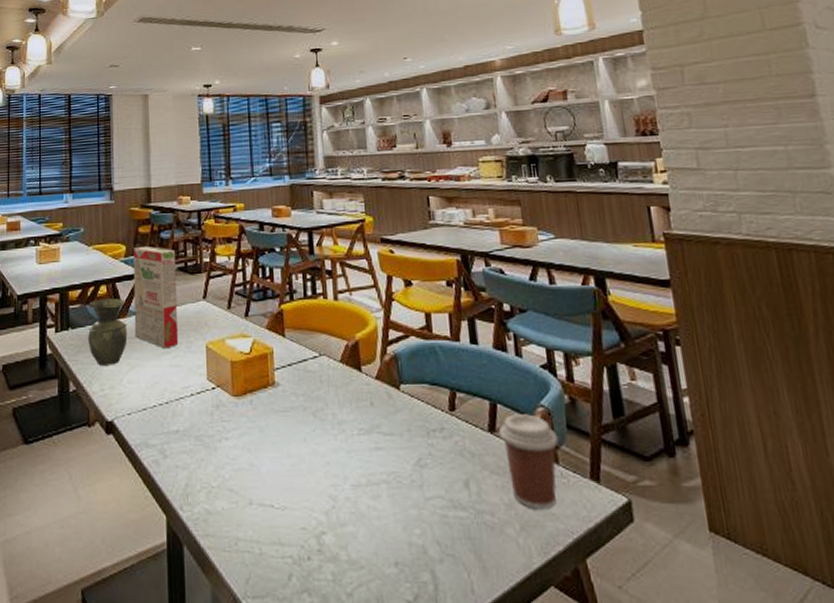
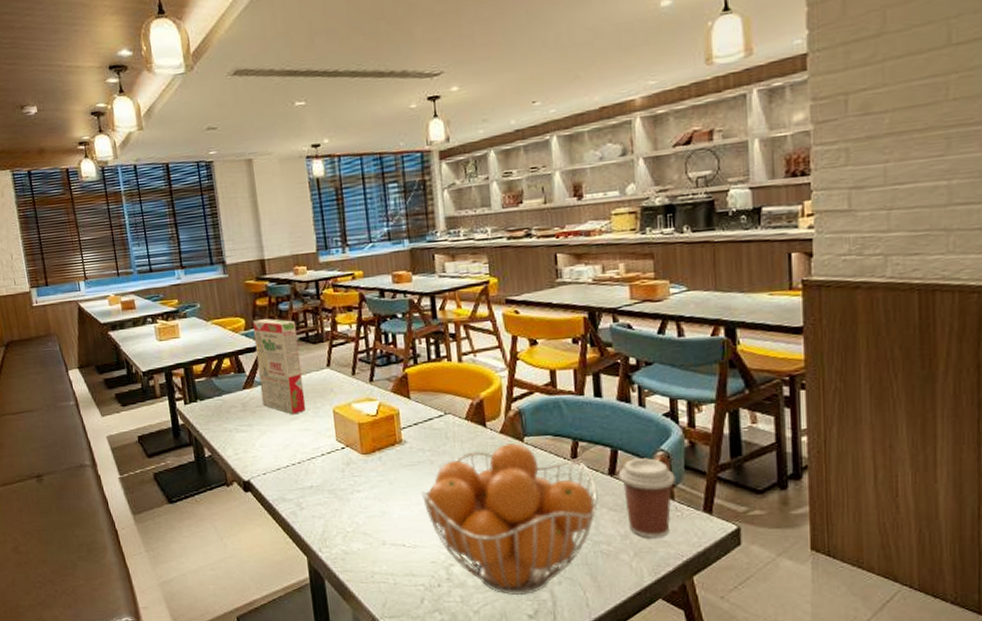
vase: present [88,298,128,365] -> none [214,370,256,433]
fruit basket: none [292,391,479,576] -> present [421,443,598,596]

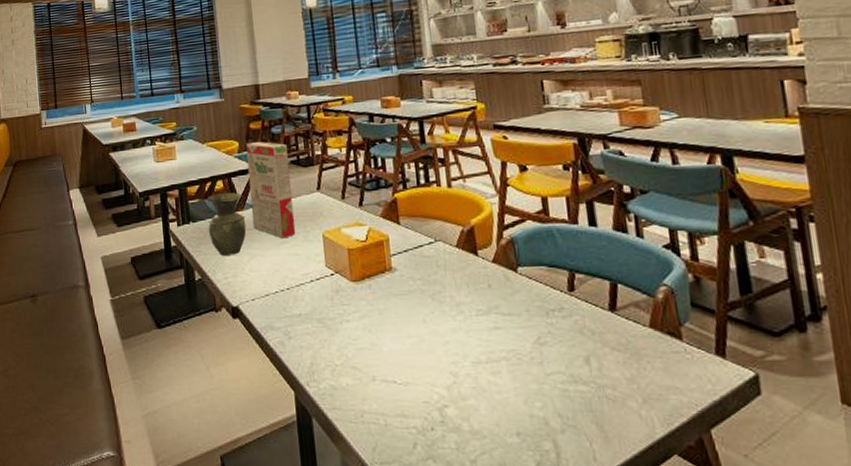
vase: none [214,370,256,433] -> present [207,192,247,256]
fruit basket: present [421,443,598,596] -> none [412,274,600,445]
coffee cup: present [618,458,676,539] -> none [619,293,682,384]

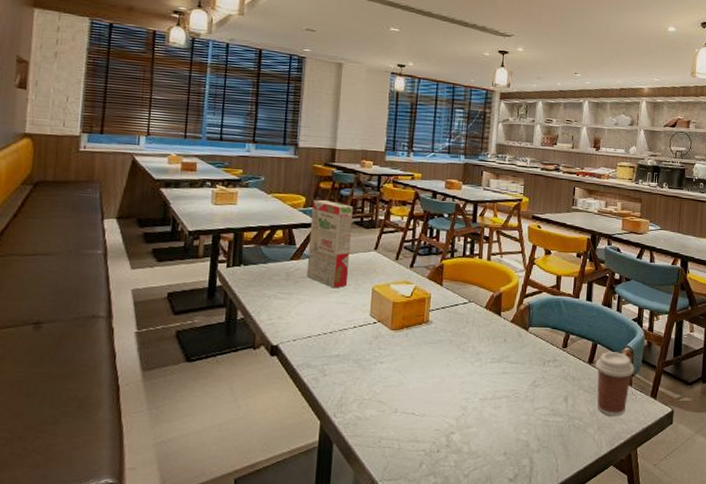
vase: present [207,192,247,256] -> none [260,242,301,299]
coffee cup: none [619,293,682,384] -> present [595,352,635,416]

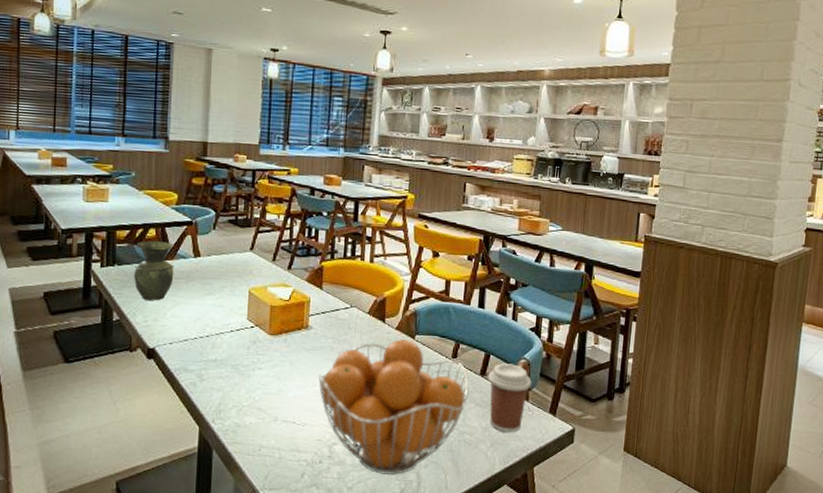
vase: none [260,242,301,299] -> present [134,241,174,301]
cereal box: present [306,200,354,289] -> none [181,197,228,291]
fruit basket: none [437,331,579,462] -> present [317,339,470,476]

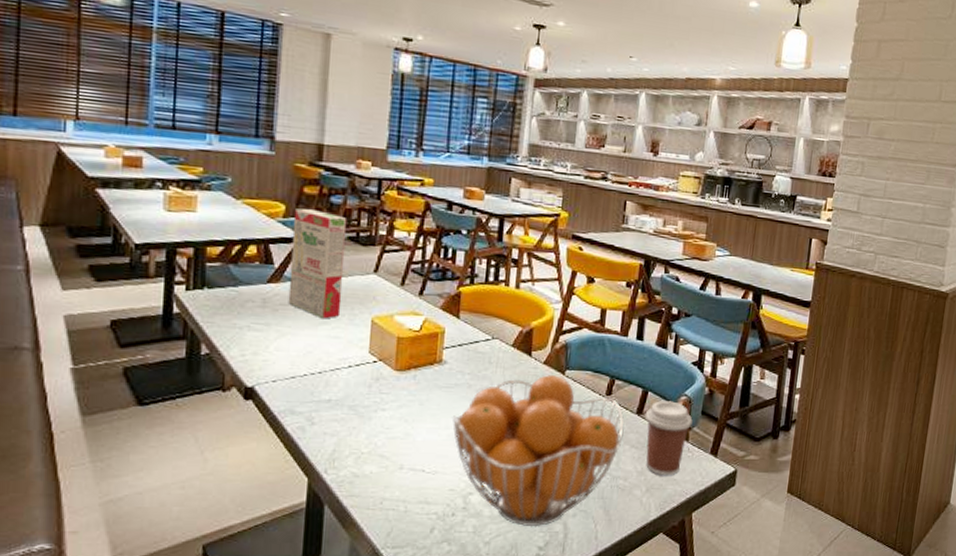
vase: present [134,241,174,301] -> none [229,259,280,331]
cereal box: none [181,197,228,291] -> present [288,208,347,319]

